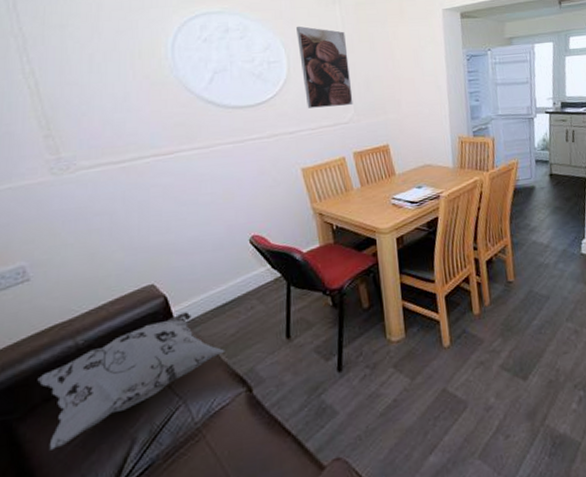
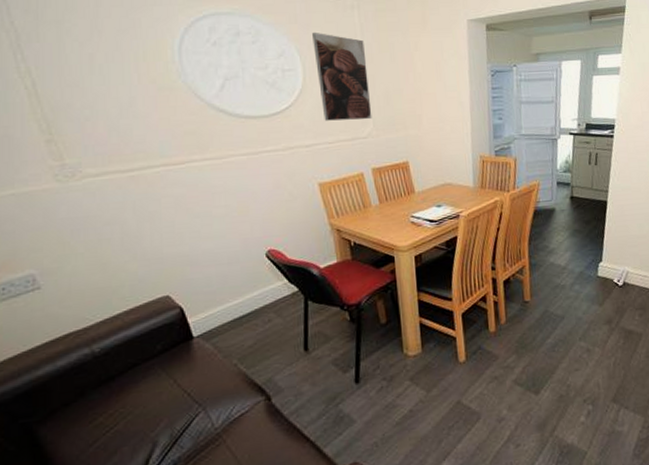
decorative pillow: present [37,312,225,450] -> none [55,323,244,452]

